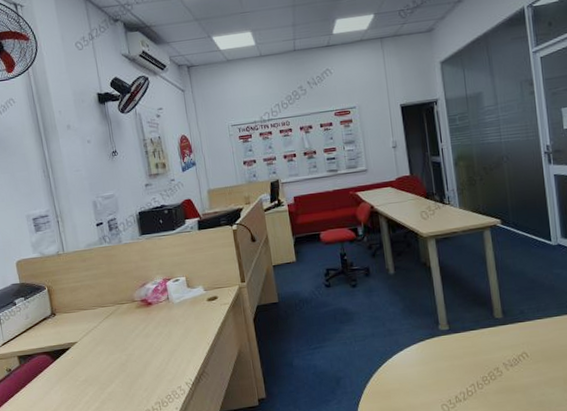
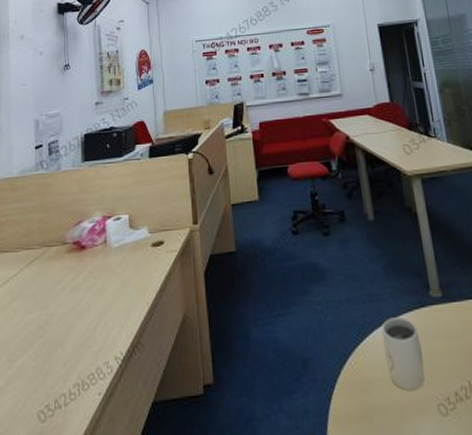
mug: none [399,345,433,396] -> present [381,317,425,390]

